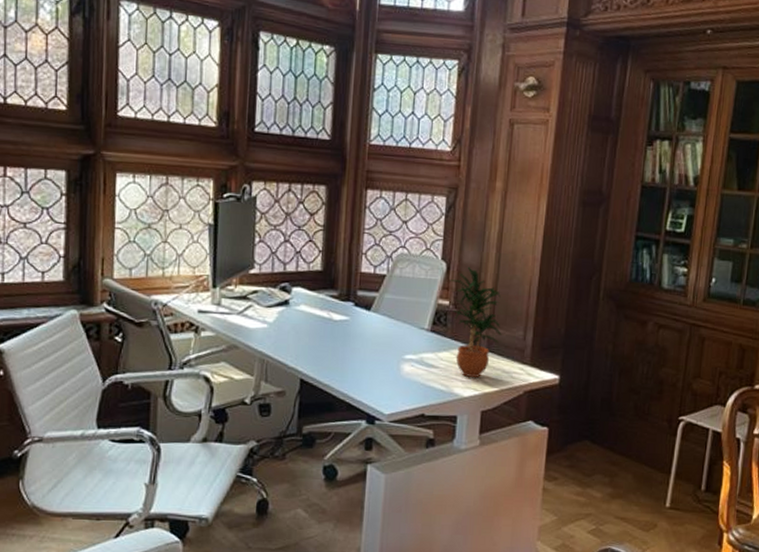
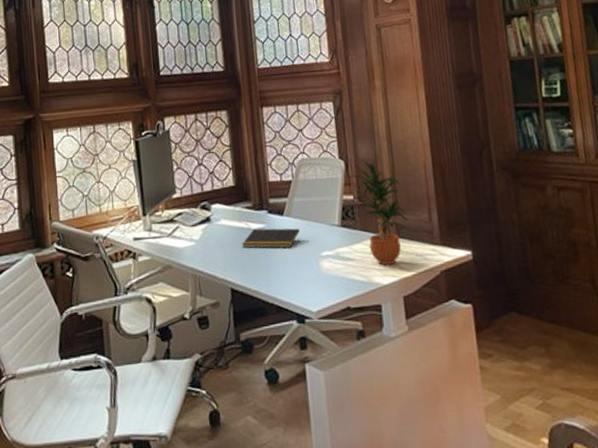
notepad: none [319,320,385,346] -> present [241,228,300,248]

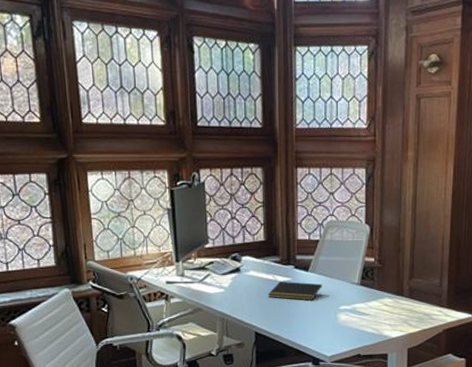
potted plant: present [350,161,408,266] -> none [373,227,421,322]

